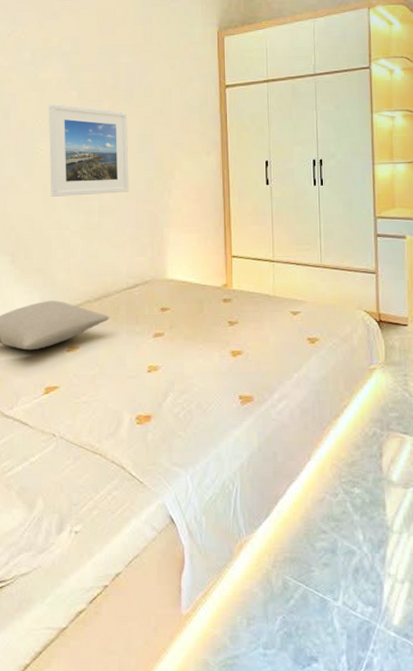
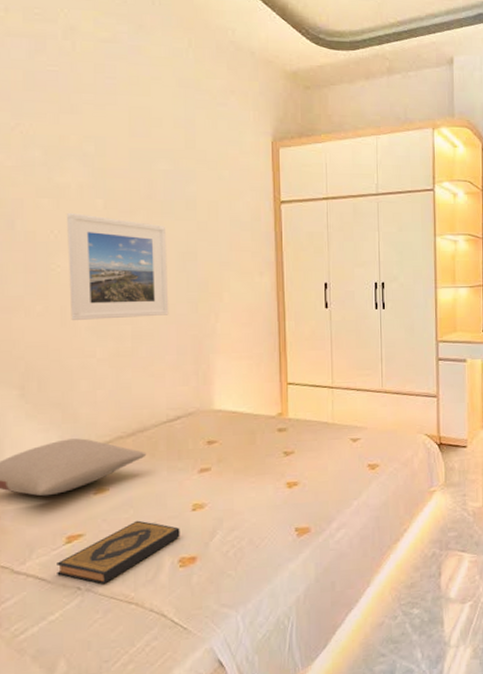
hardback book: none [37,377,138,433] -> present [57,520,180,584]

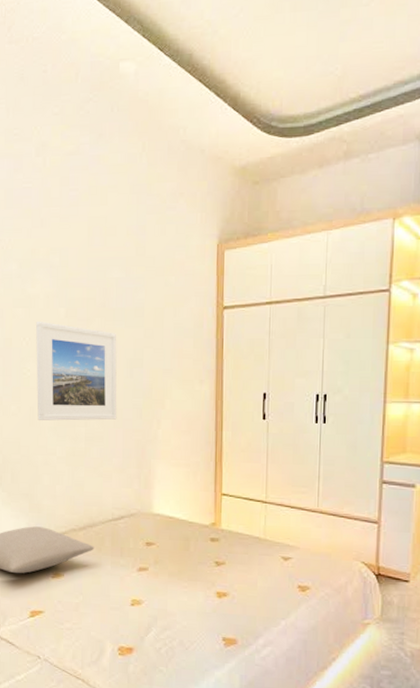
hardback book: present [57,520,180,584] -> none [23,606,120,658]

